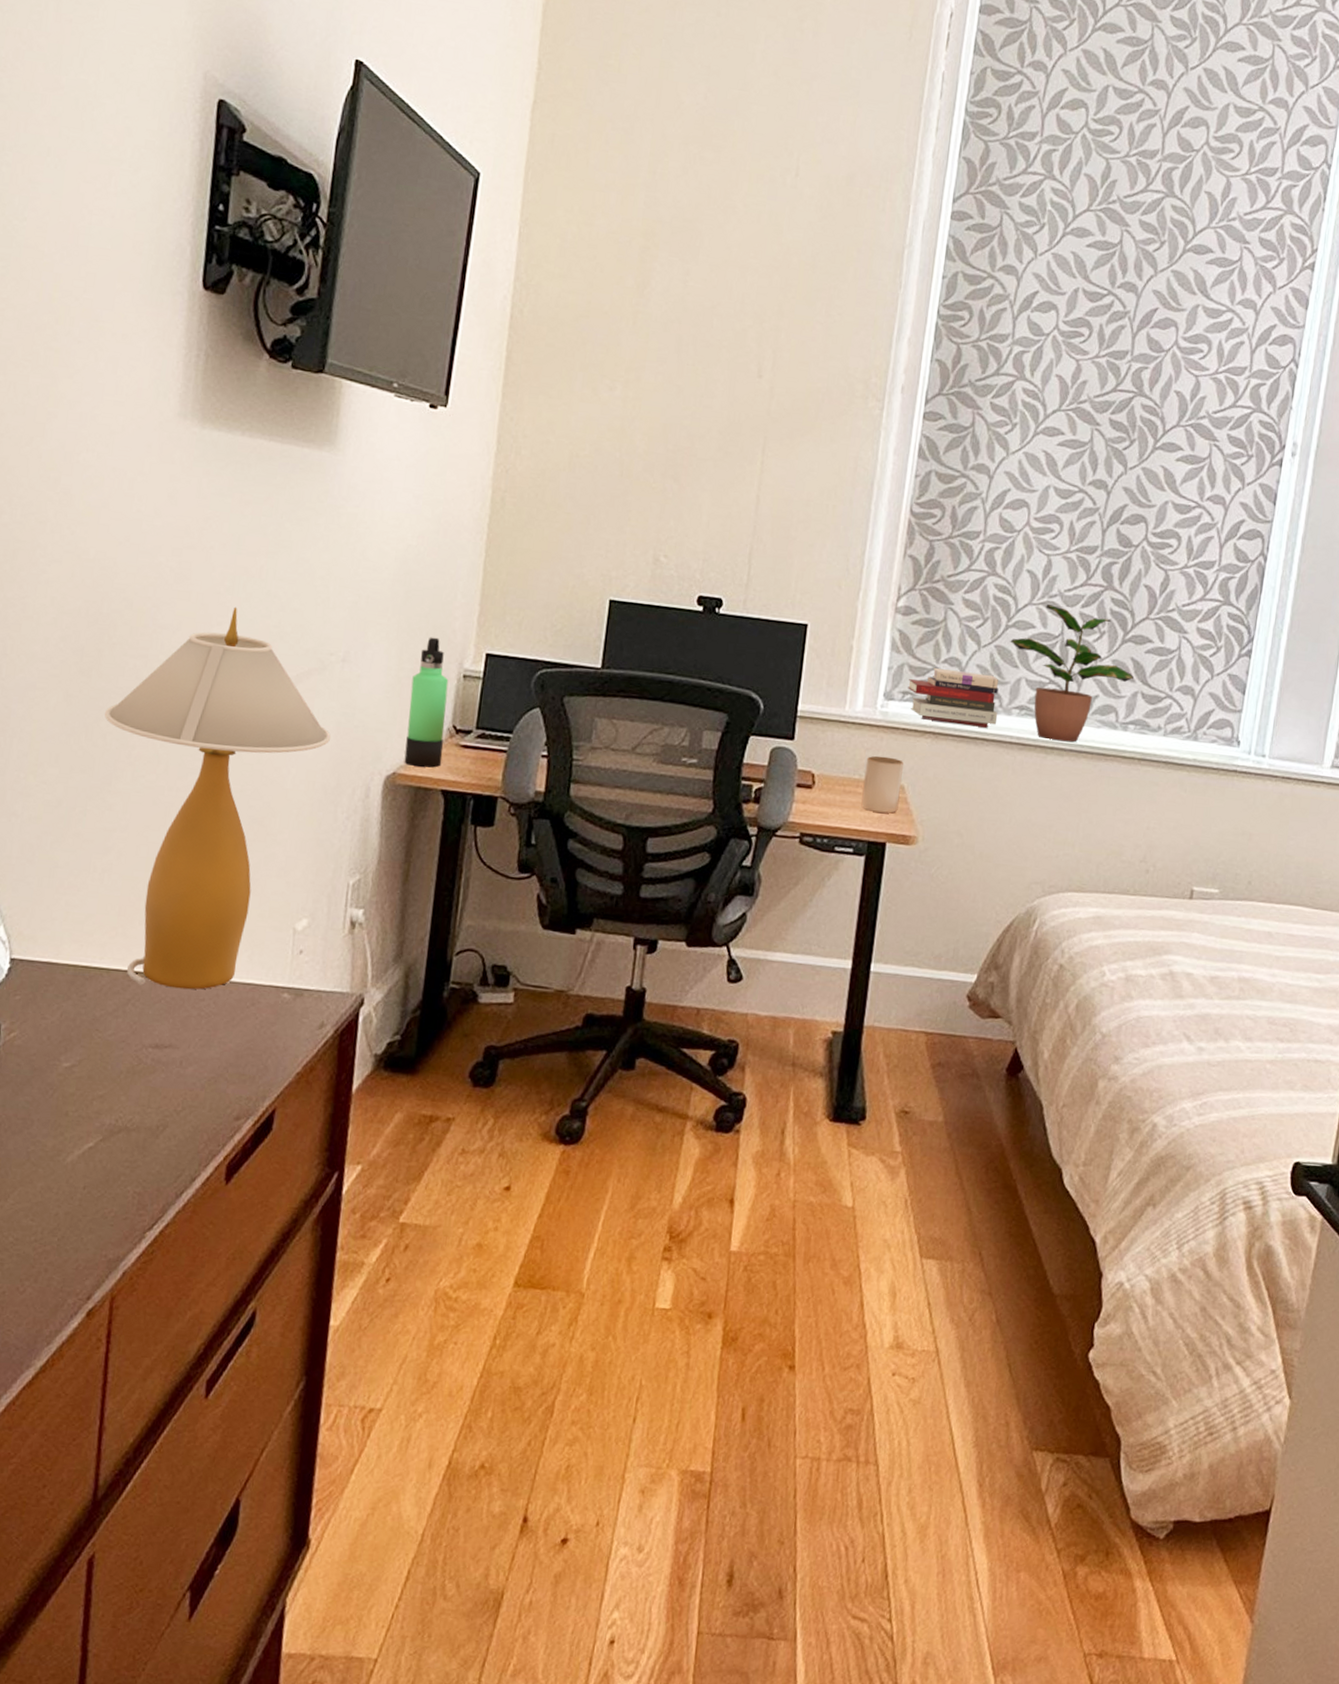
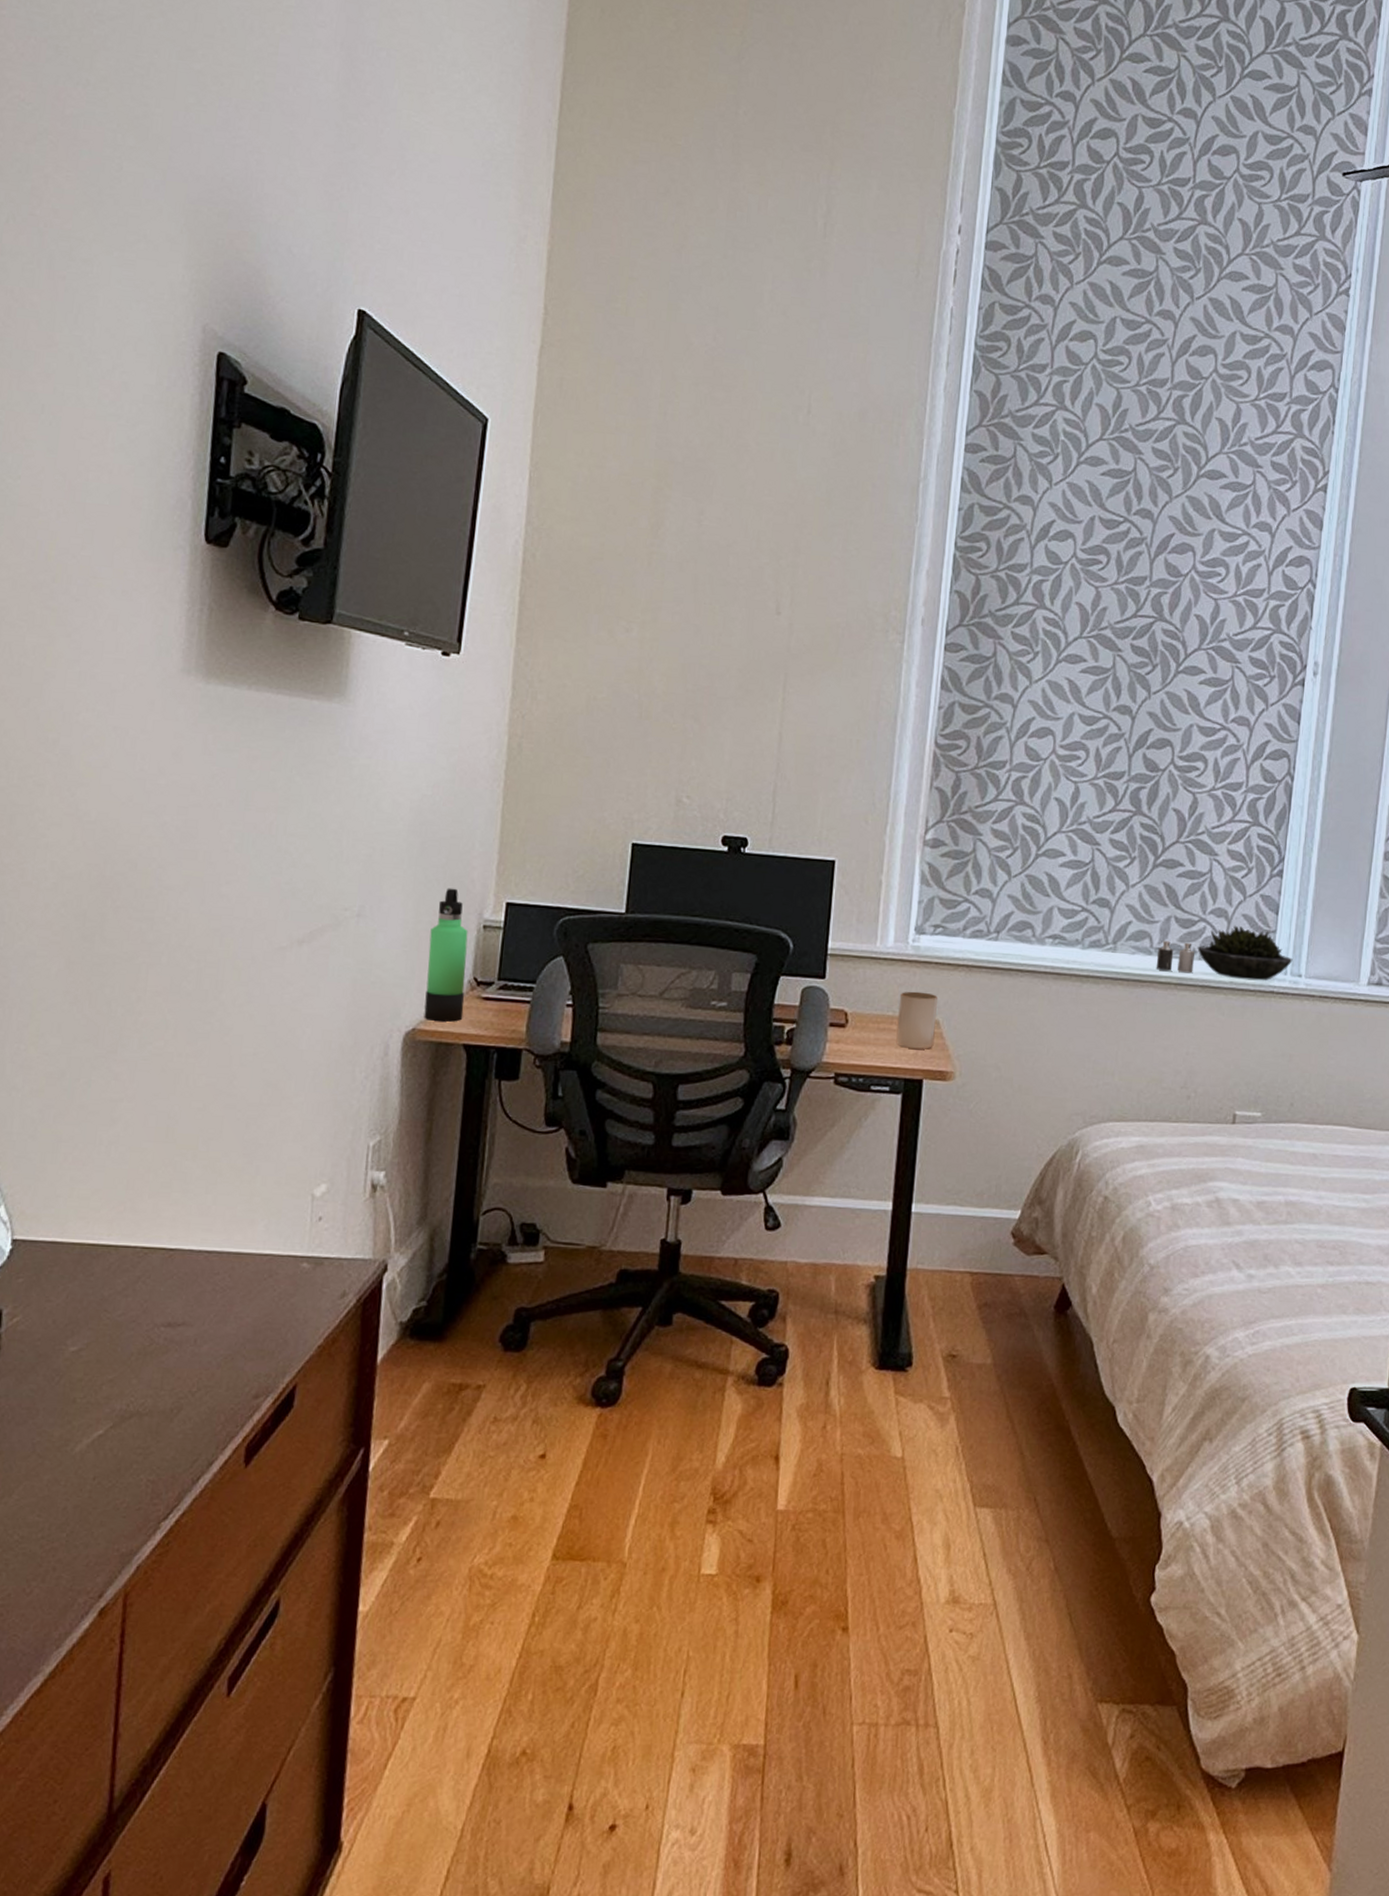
table lamp: present [105,607,331,990] -> none [109,864,347,1264]
books: present [908,668,999,728] -> none [939,900,1032,959]
potted plant: present [1010,604,1135,743] -> none [1040,832,1167,970]
candle: none [1120,716,1160,749] -> present [1156,940,1194,973]
succulent plant: none [1162,703,1257,760] -> present [1197,925,1293,981]

